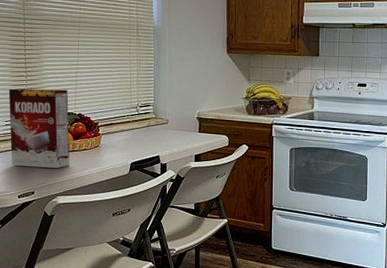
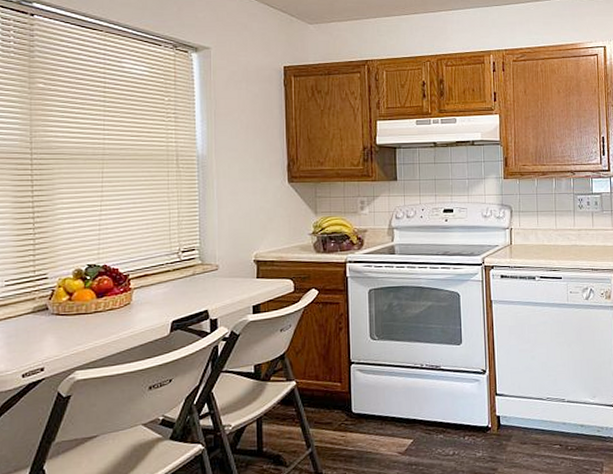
cereal box: present [8,88,70,169] -> none [9,237,93,337]

